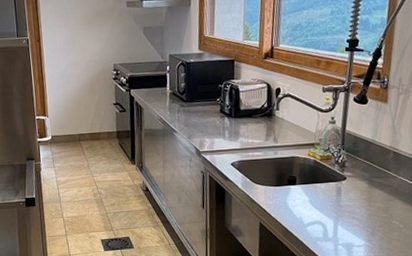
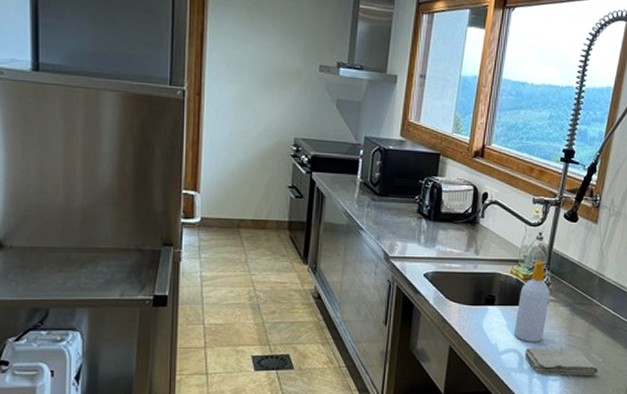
soap bottle: none [316,142,348,214] -> present [514,261,551,342]
washcloth: none [328,218,401,242] -> present [525,347,599,375]

